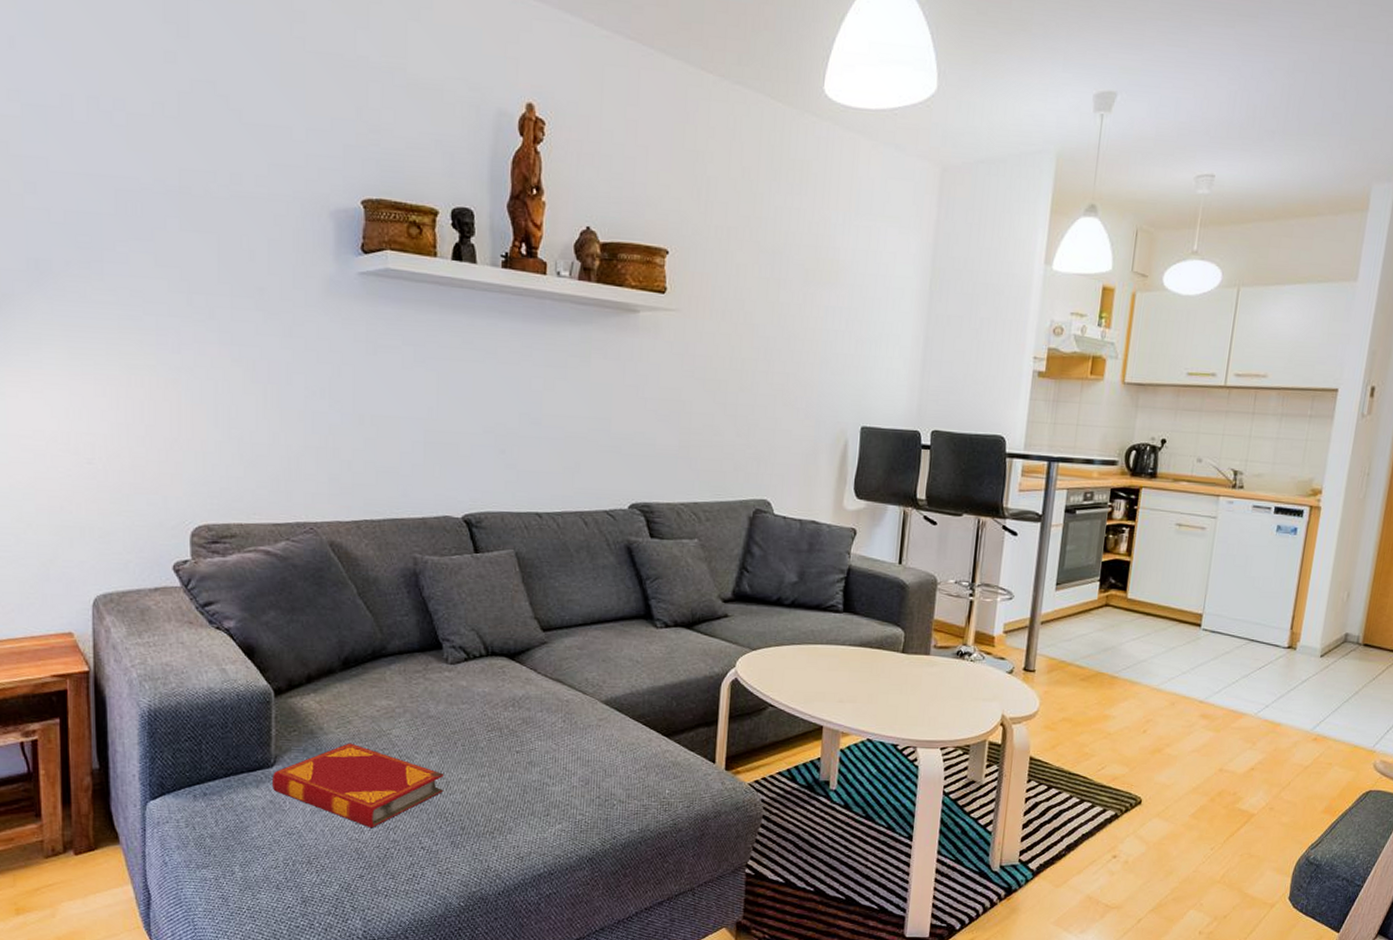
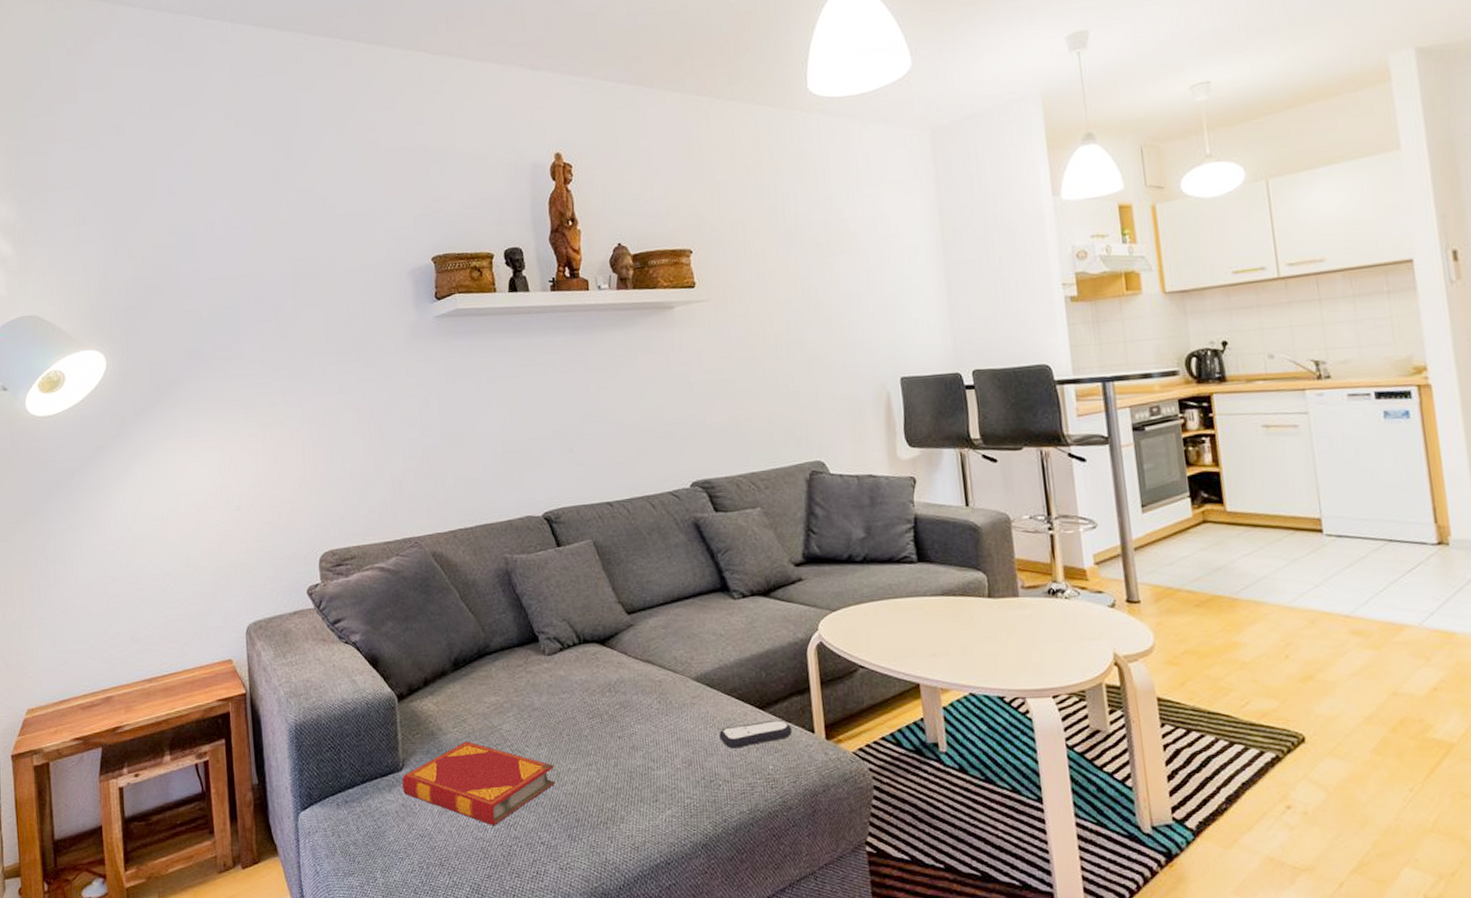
remote control: none [620,747,694,772] -> present [719,719,792,749]

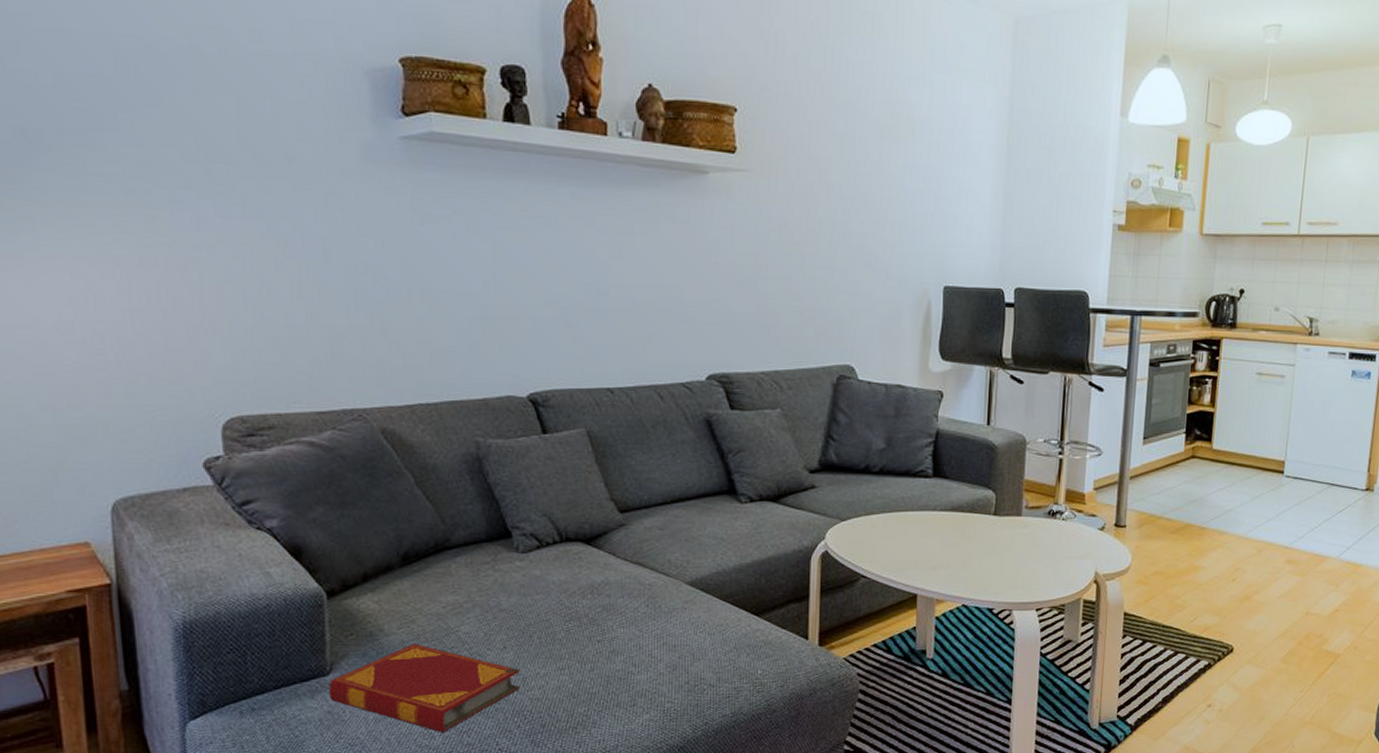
remote control: present [719,719,792,749] -> none [709,625,786,654]

